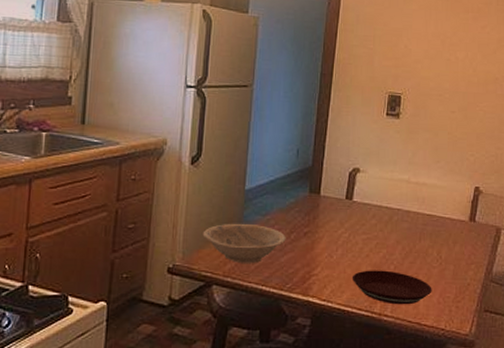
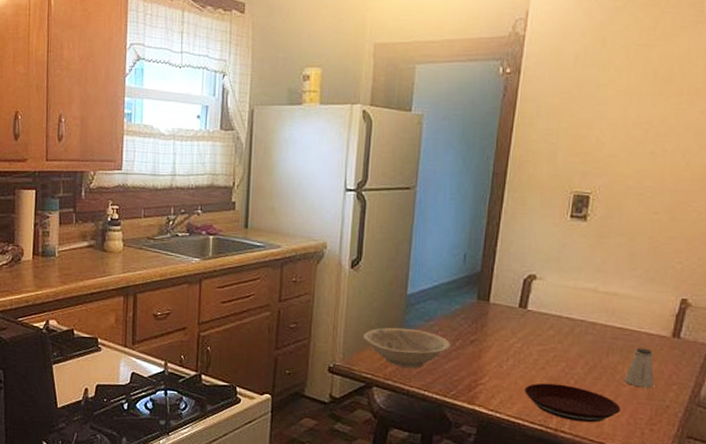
saltshaker: none [434,232,457,268] -> present [624,347,654,388]

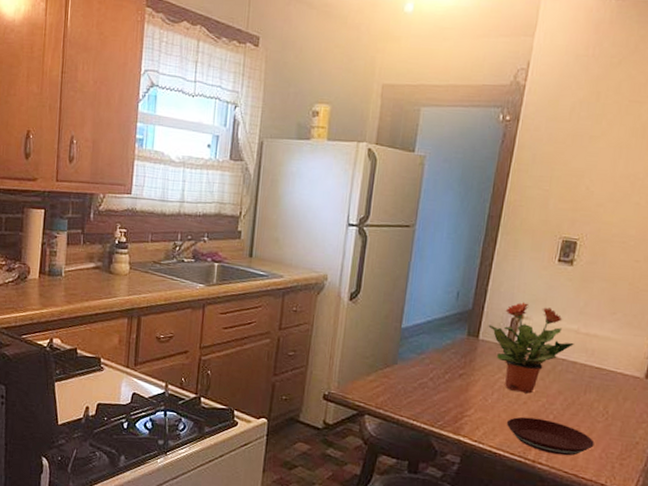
bowl: present [363,327,451,369] -> none [357,358,440,399]
potted plant: none [499,261,593,358] -> present [488,301,574,394]
saltshaker: present [624,347,654,388] -> none [599,387,628,425]

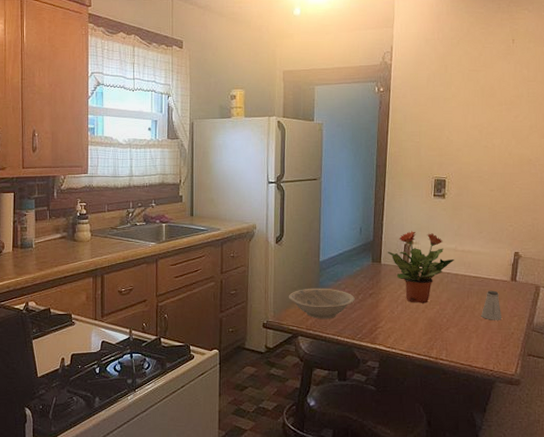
bowl: none [357,358,440,399] -> present [288,288,355,320]
plate: present [506,416,594,456] -> none [411,323,481,351]
saltshaker: none [599,387,628,425] -> present [481,290,501,320]

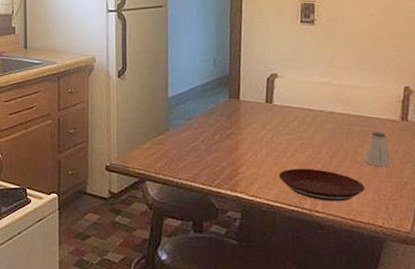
bowl: present [288,288,355,320] -> none [133,127,210,163]
potted plant: present [387,230,454,303] -> none [247,62,329,146]
plate: none [411,323,481,351] -> present [278,168,365,202]

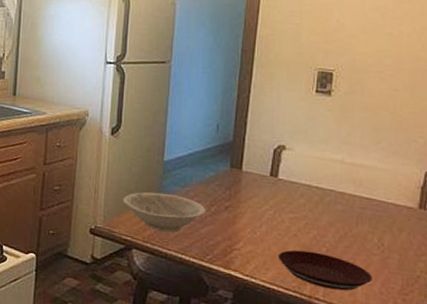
bowl: none [133,127,210,163] -> present [122,192,206,233]
saltshaker: present [364,132,391,167] -> none [374,218,403,258]

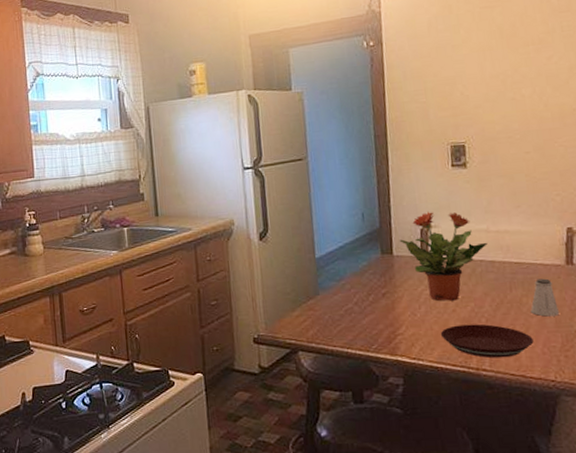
bowl: present [122,192,206,233] -> none [281,290,365,329]
potted plant: none [251,132,340,226] -> present [399,211,488,301]
saltshaker: none [374,218,403,258] -> present [530,278,559,317]

